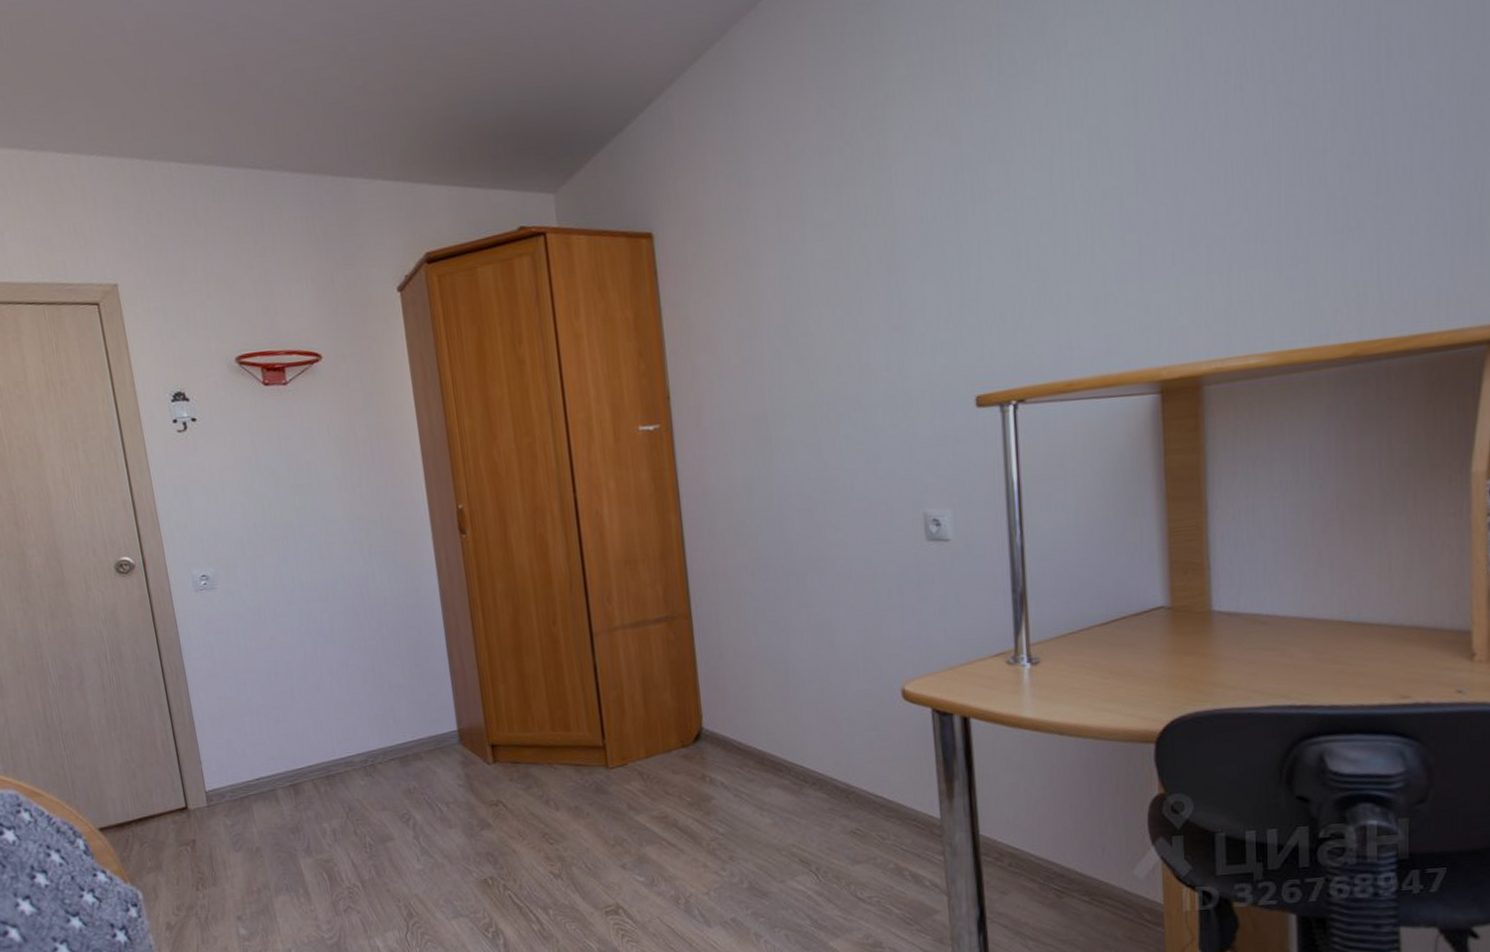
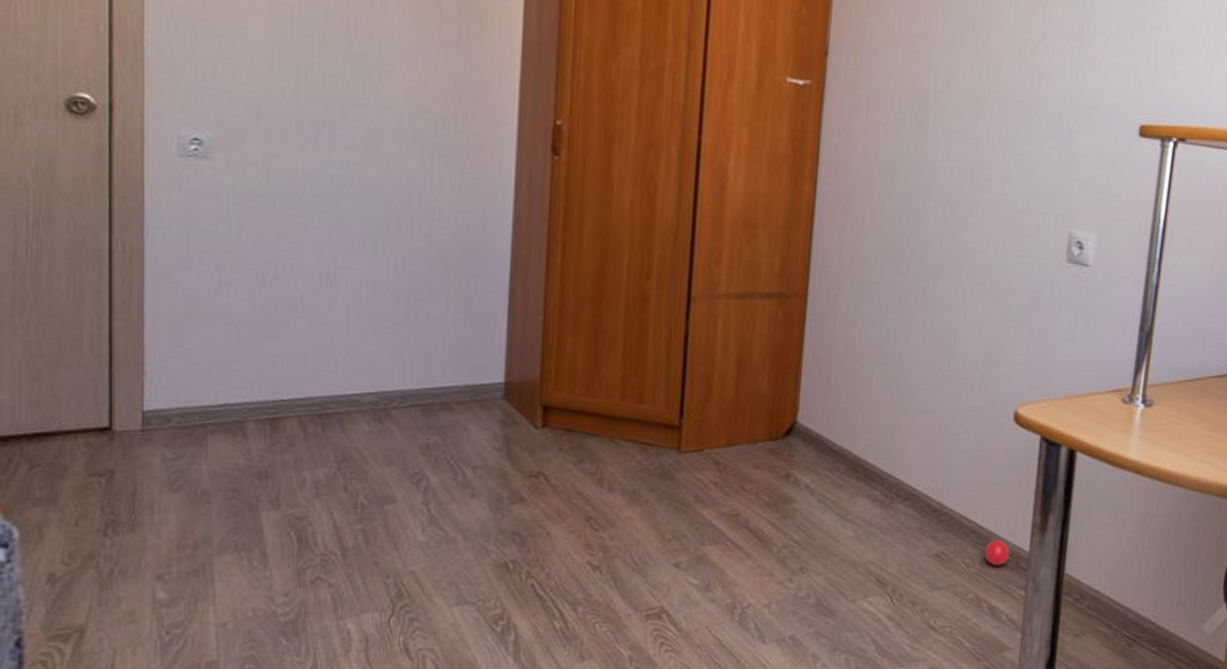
ball: none [896,811,922,836] -> present [984,540,1010,566]

